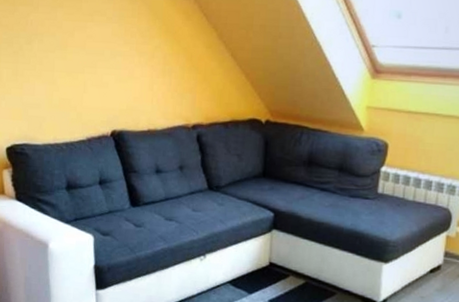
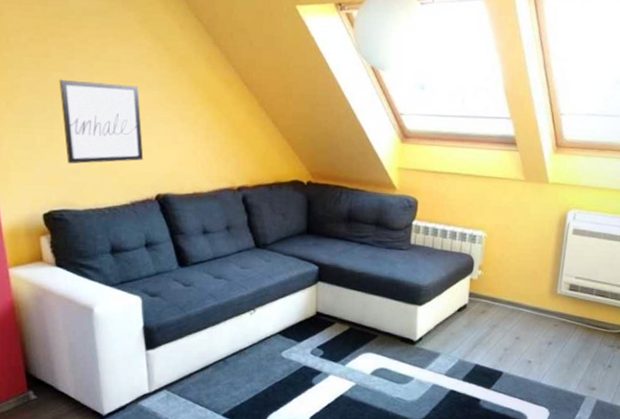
wall art: none [25,13,101,99] -> present [59,79,144,164]

